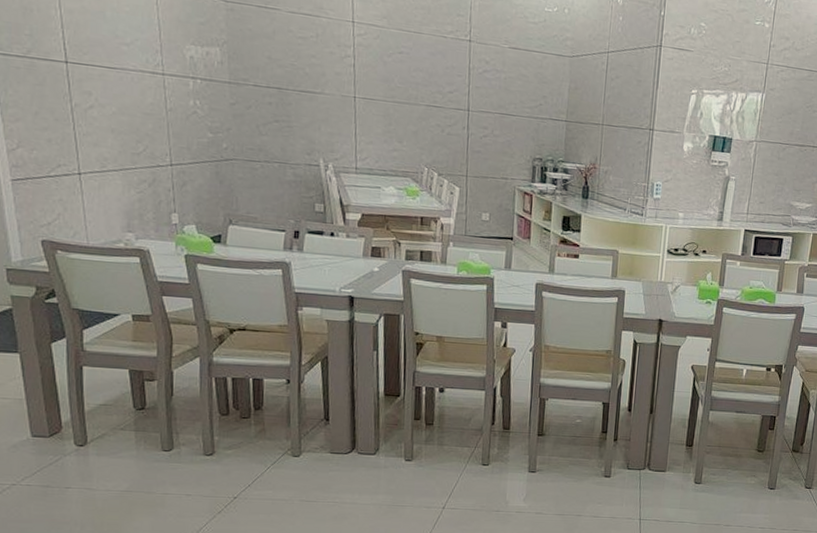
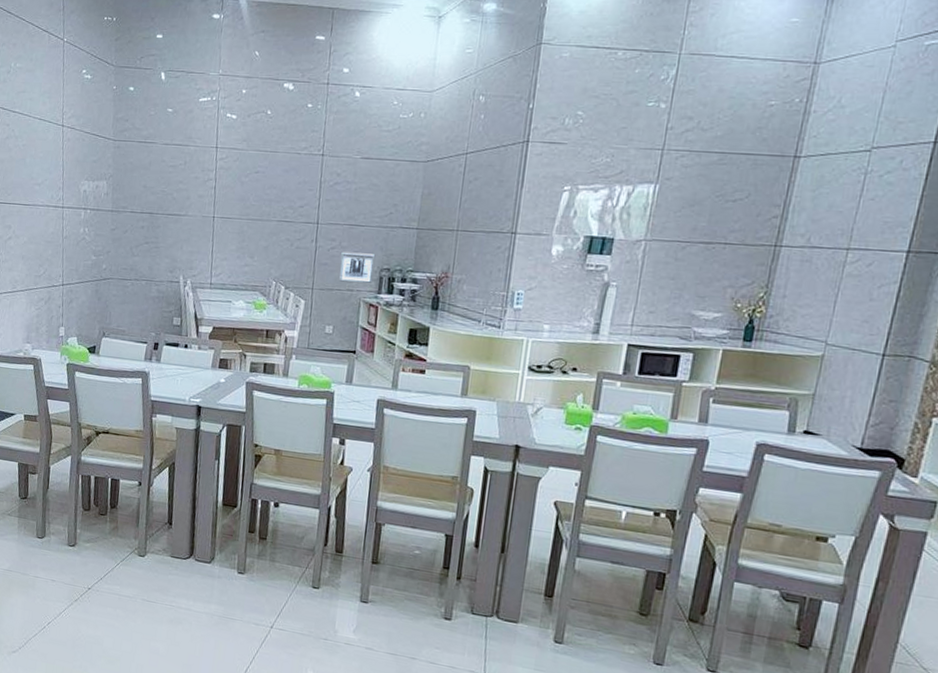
wall art: none [493,140,527,172] -> present [339,251,375,284]

